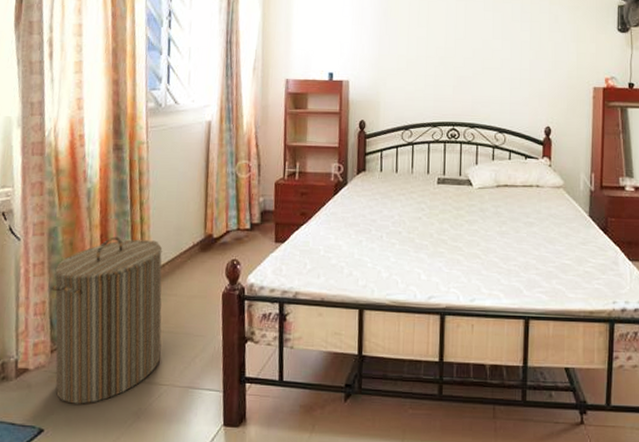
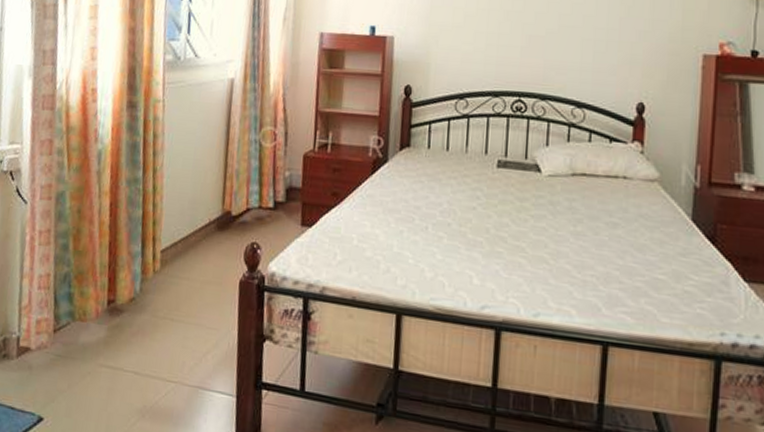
laundry hamper: present [49,236,163,404] -> none [55,206,176,395]

